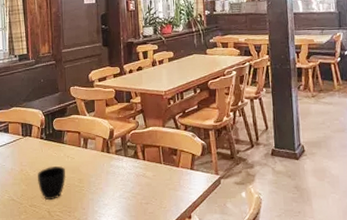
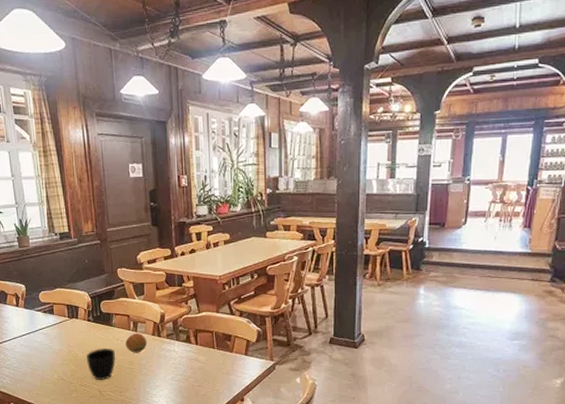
fruit: none [76,149,97,170] -> present [125,333,147,353]

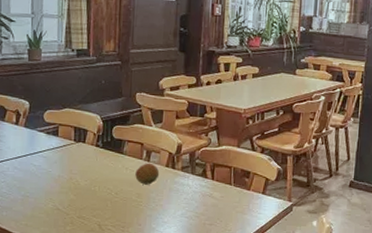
cup: present [87,349,116,380] -> none [89,177,123,213]

